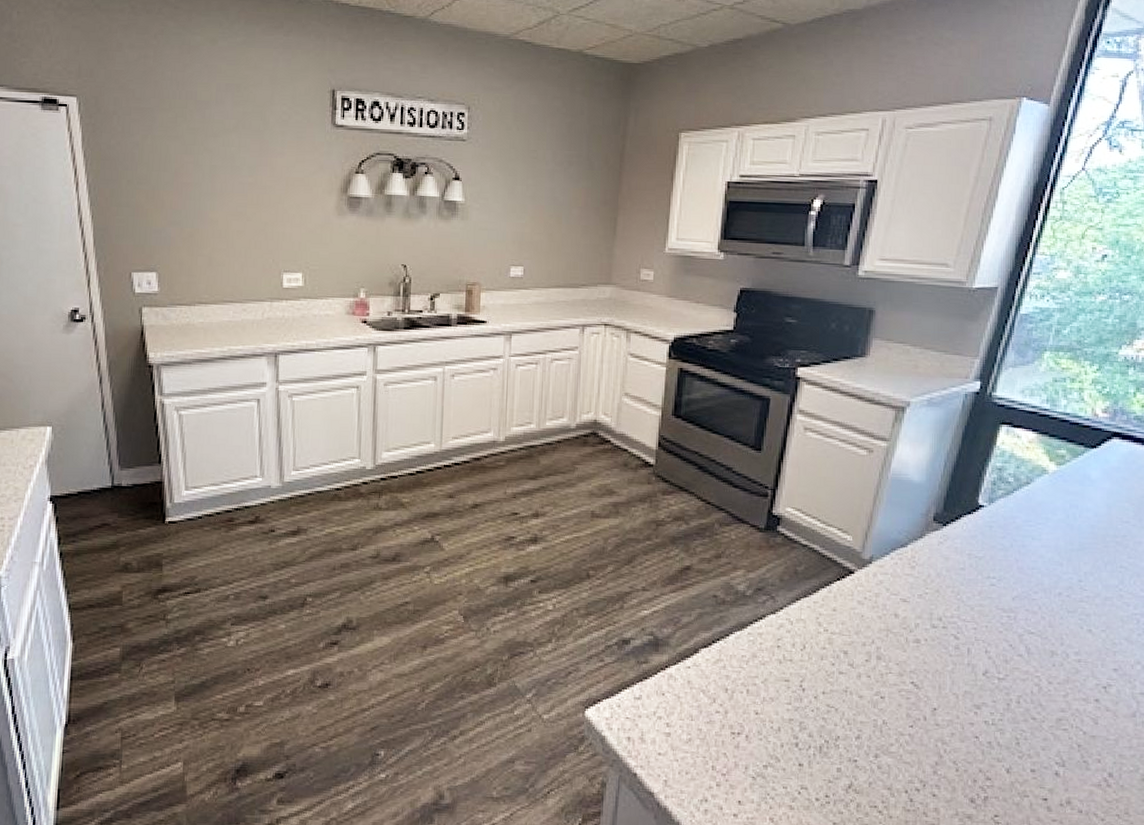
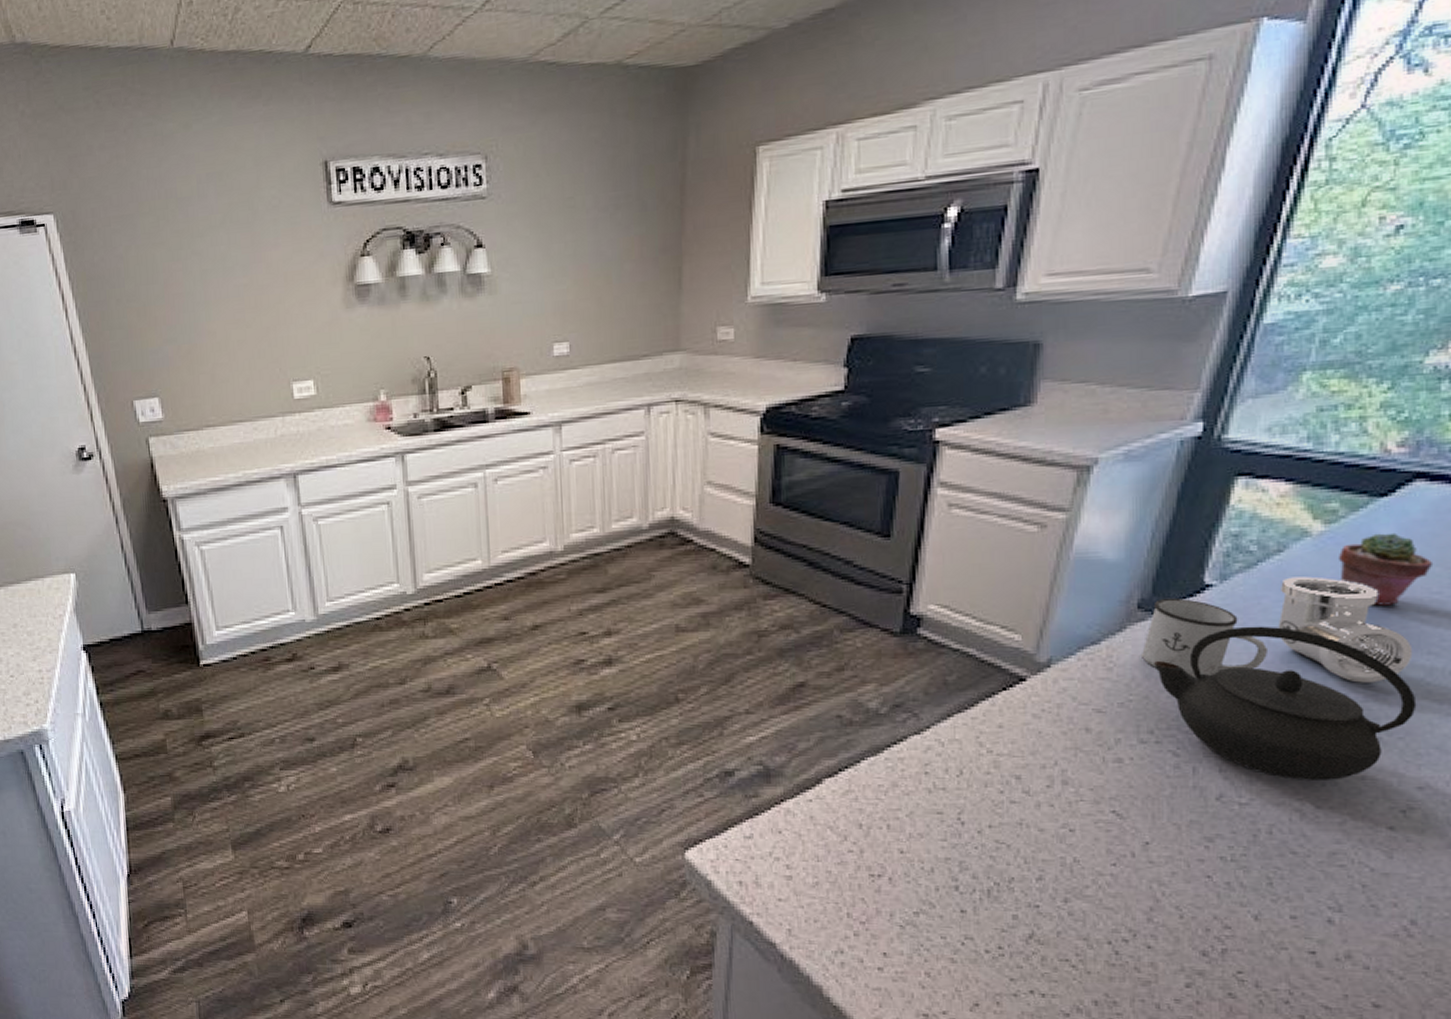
mug: none [935,513,1020,578] -> present [1142,597,1269,679]
kettle: none [943,539,1114,663] -> present [1154,626,1417,782]
pipe fitting: none [1026,503,1111,587] -> present [1278,576,1413,683]
potted succulent: none [1065,475,1124,530] -> present [1338,532,1434,606]

